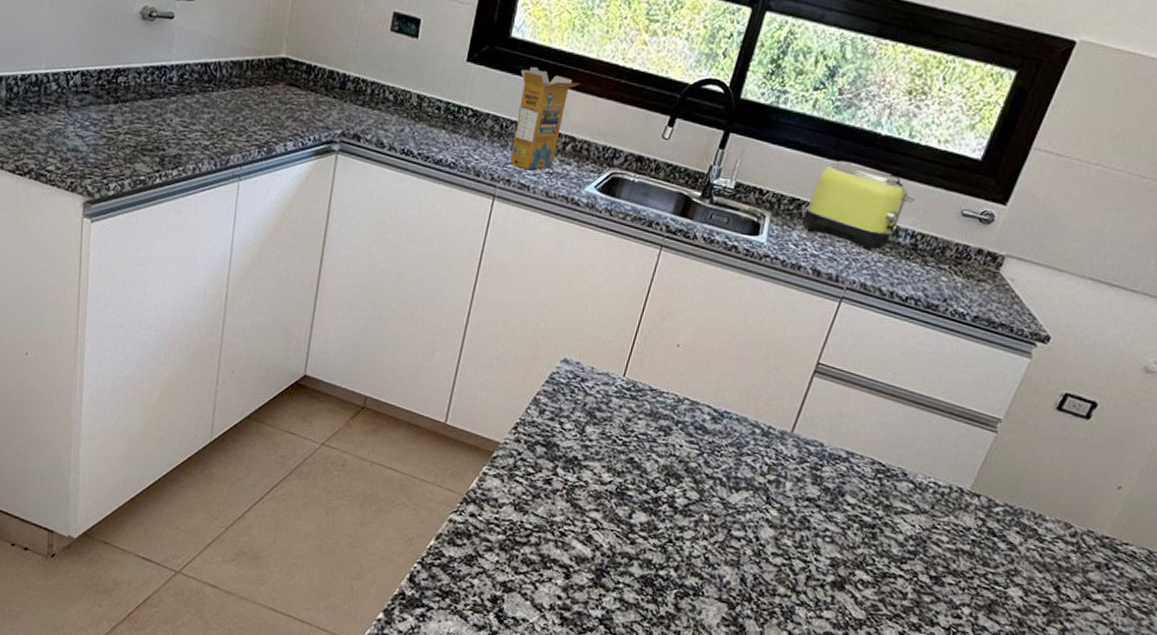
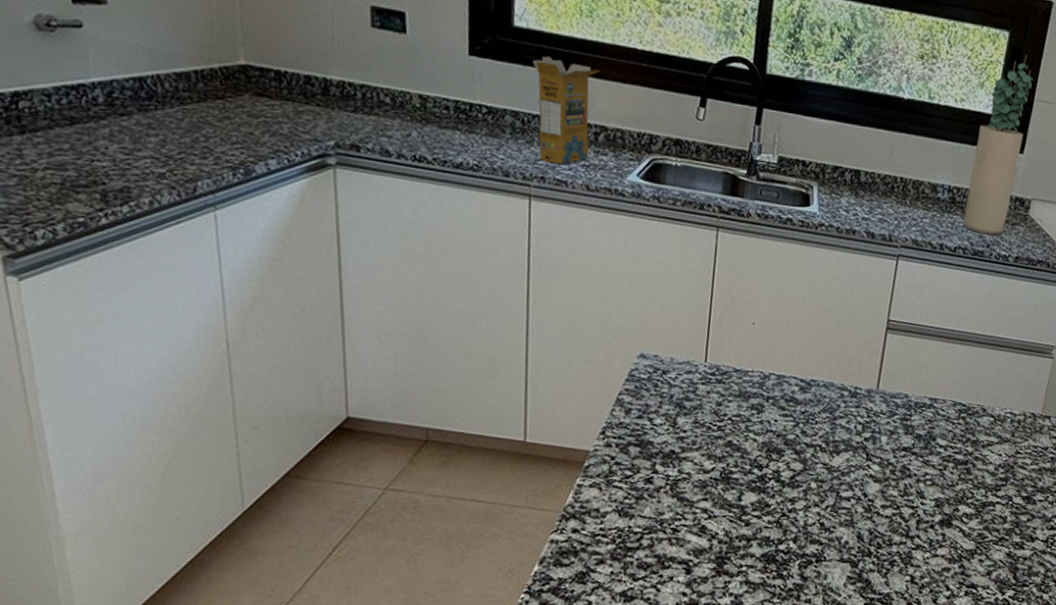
toaster: present [804,160,915,250] -> none [849,126,945,208]
vase: none [921,97,1036,290] -> present [963,54,1034,235]

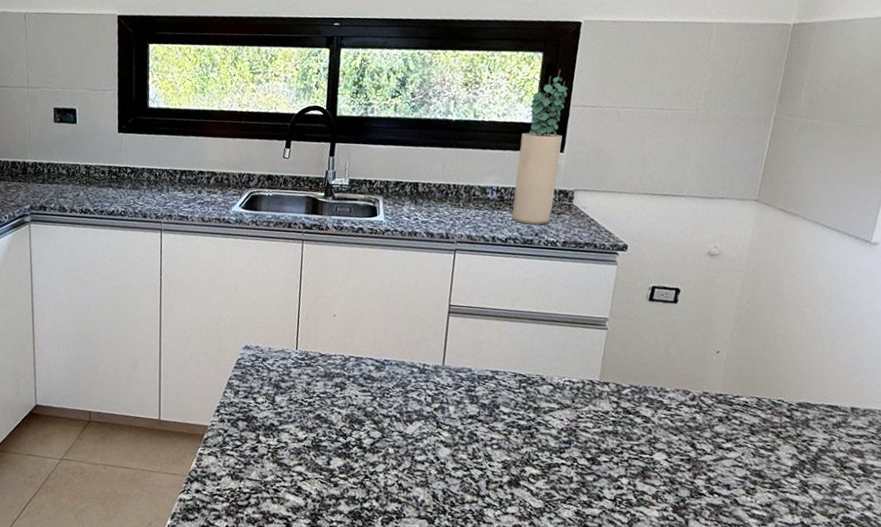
cereal box: present [533,57,601,164] -> none [162,126,211,204]

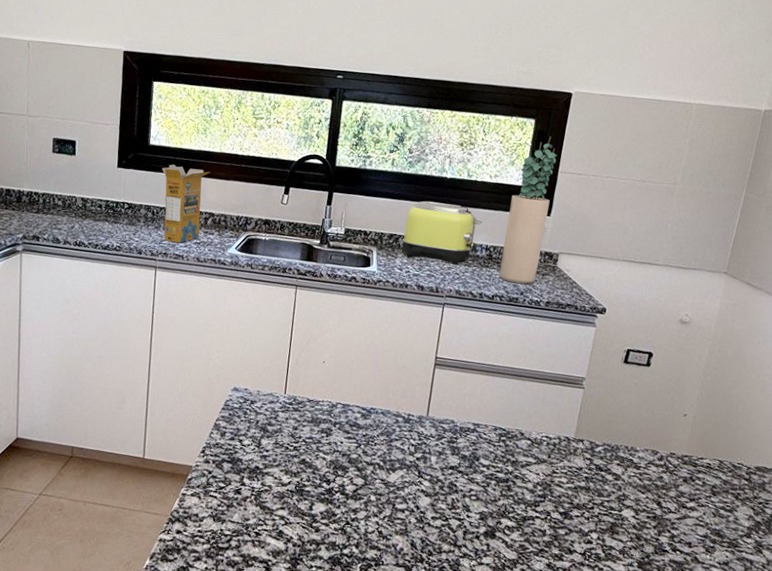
cereal box: none [162,126,211,204] -> present [162,165,211,243]
toaster: none [408,145,492,209] -> present [402,201,482,265]

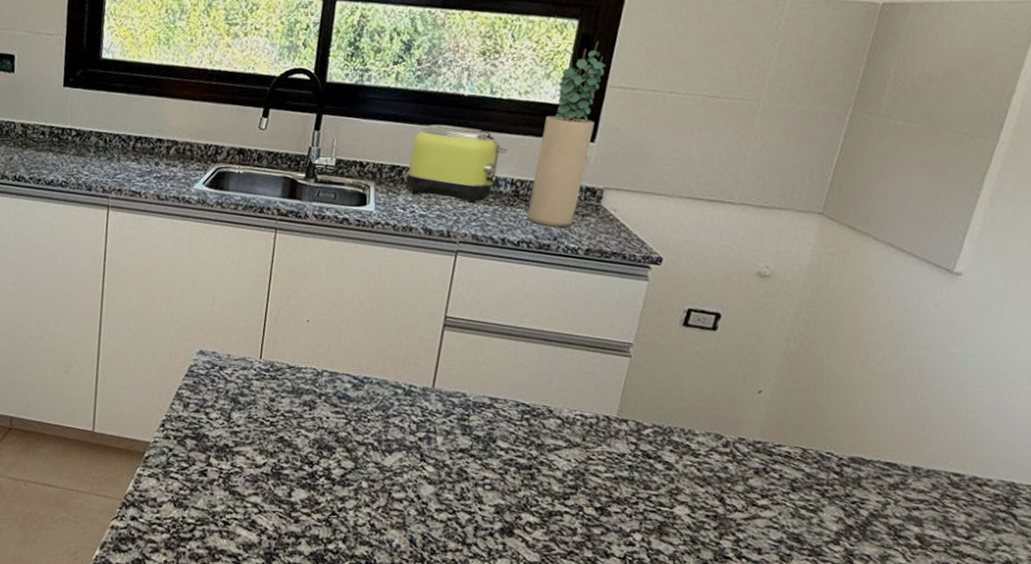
cereal box: present [162,165,211,243] -> none [116,83,174,177]

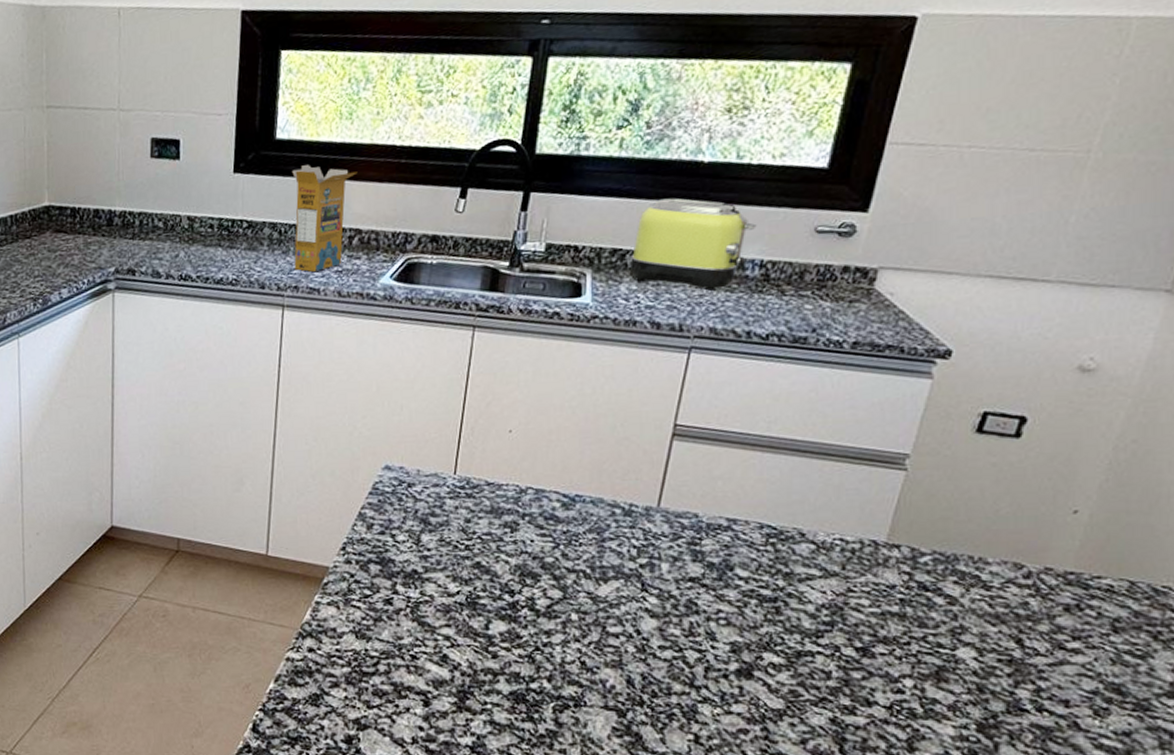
cereal box: none [116,83,174,177] -> present [292,165,358,272]
vase: present [527,41,606,228] -> none [779,88,886,317]

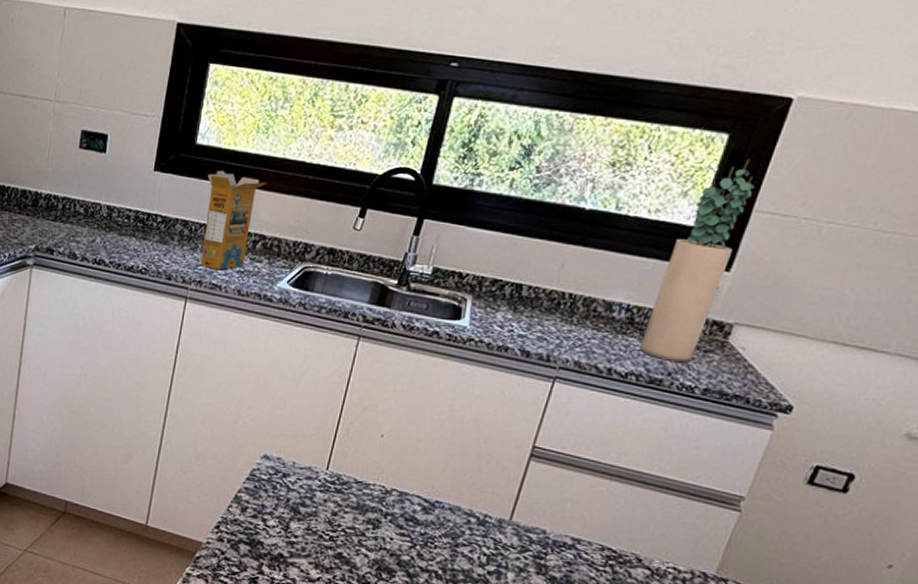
toaster: present [630,198,757,291] -> none [508,238,627,327]
vase: none [779,88,886,317] -> present [640,159,756,363]

